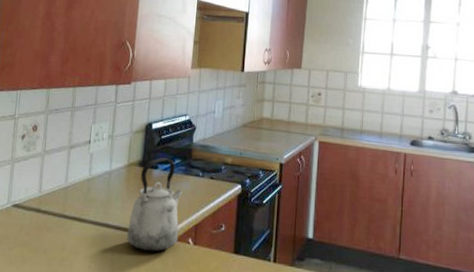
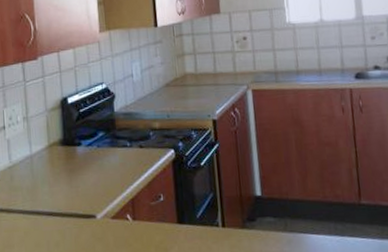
kettle: present [127,158,183,252] -> none [60,132,116,234]

